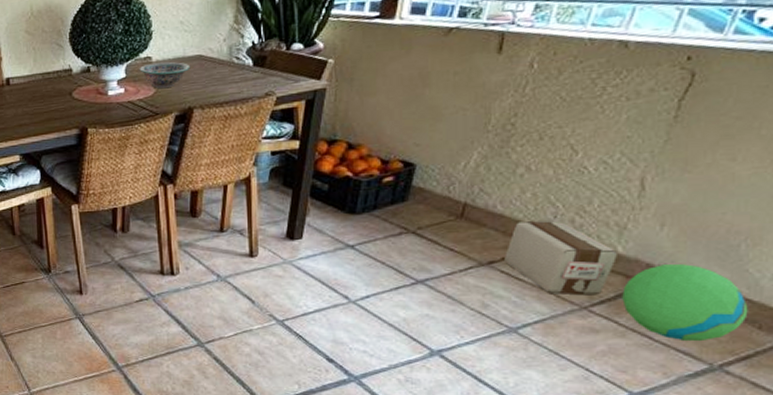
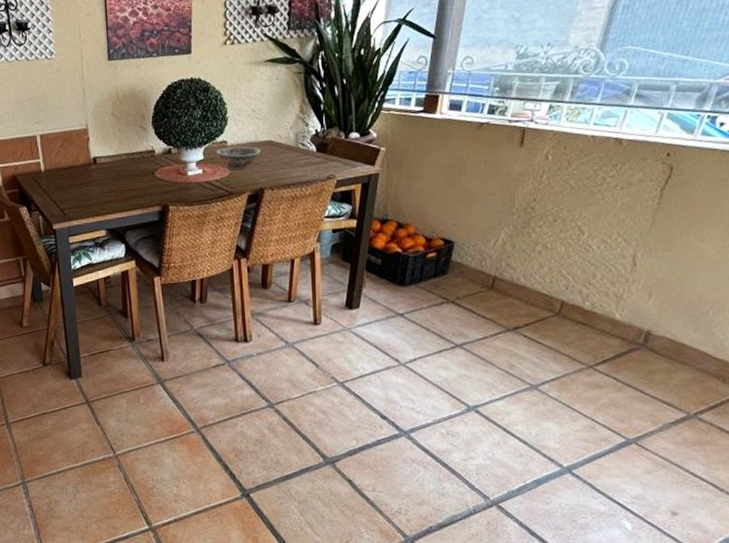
box: present [505,221,619,296] -> none [527,292,617,356]
ball: present [622,264,748,342] -> none [620,328,715,394]

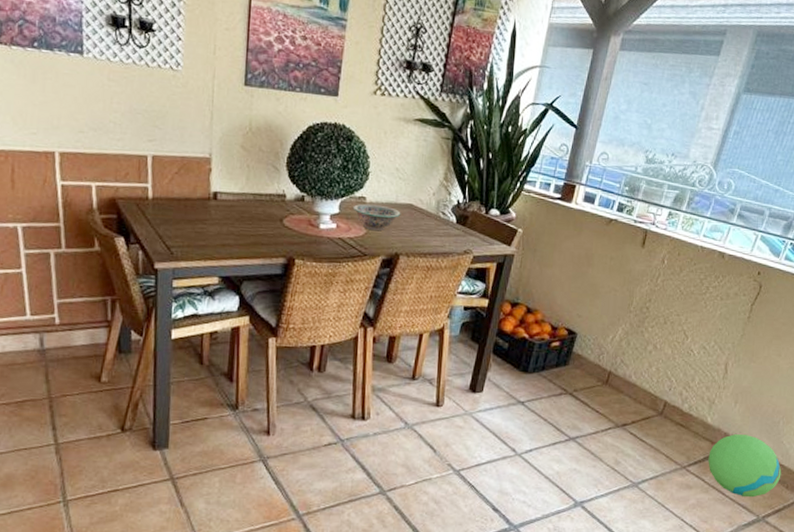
ball: none [620,328,715,394] -> present [708,434,782,498]

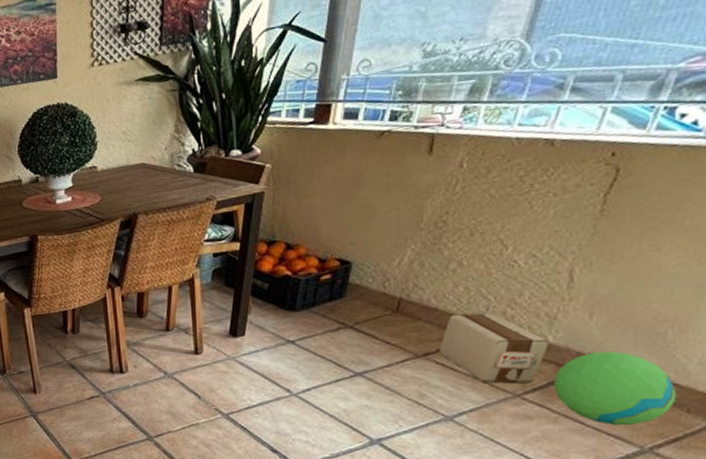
decorative bowl: present [352,203,401,232] -> none [85,170,134,197]
box: none [634,391,708,457] -> present [439,313,550,384]

